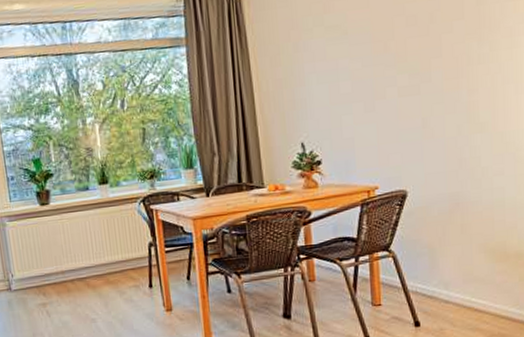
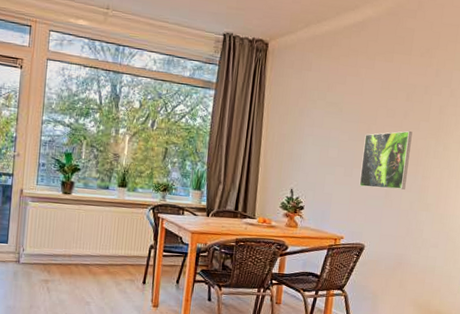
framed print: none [382,37,447,122] -> present [359,131,413,190]

